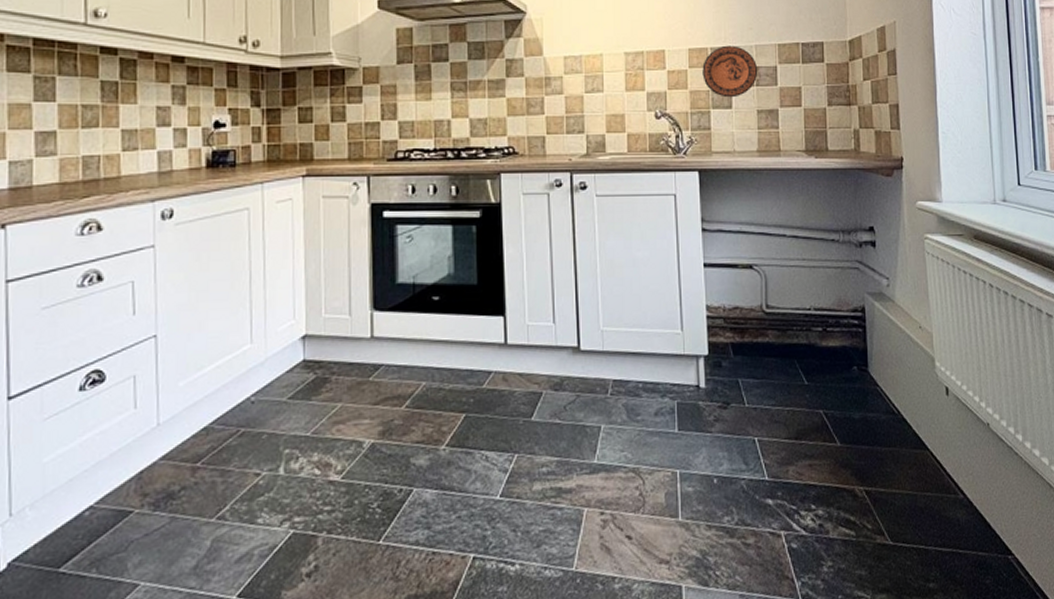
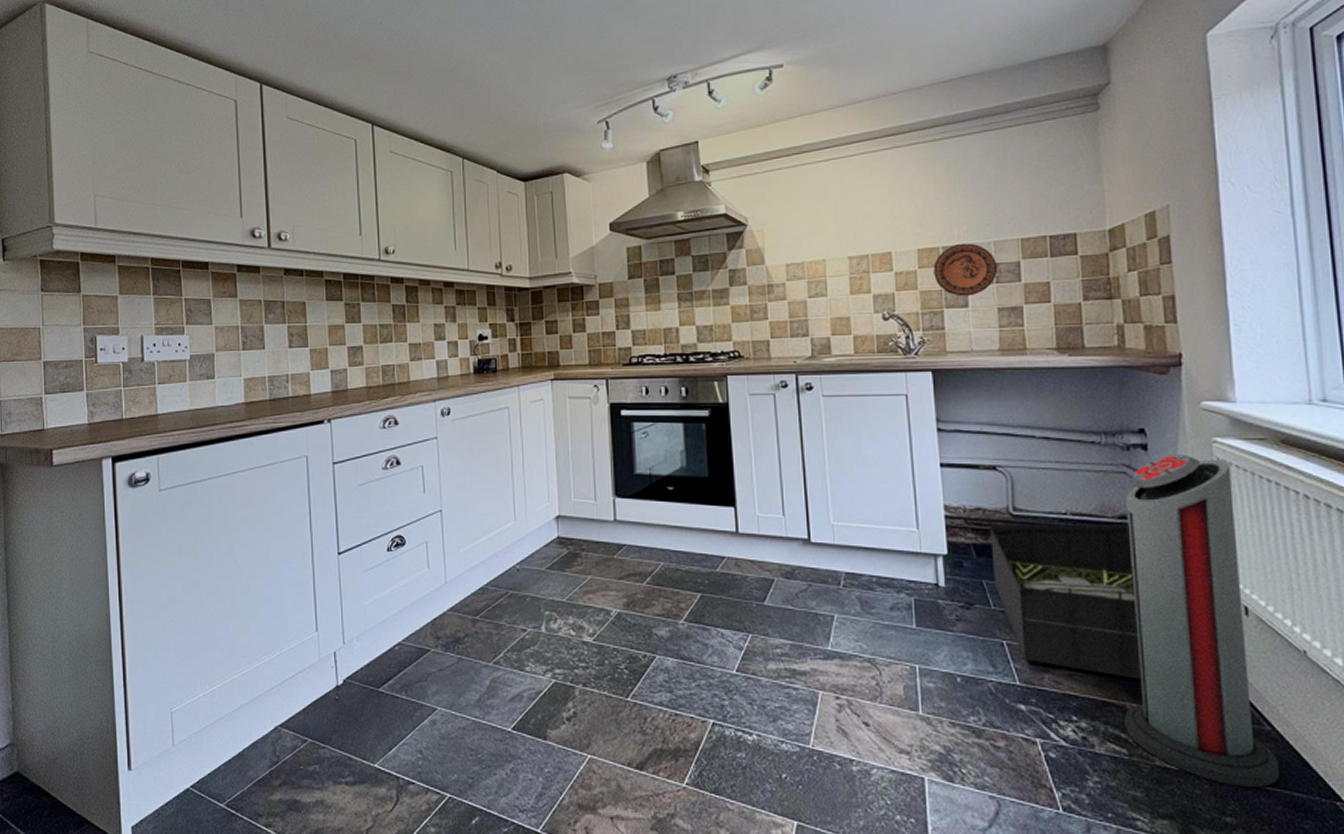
storage bin: none [746,317,867,463] -> present [990,524,1141,679]
air purifier: none [854,250,970,553] -> present [1125,454,1280,787]

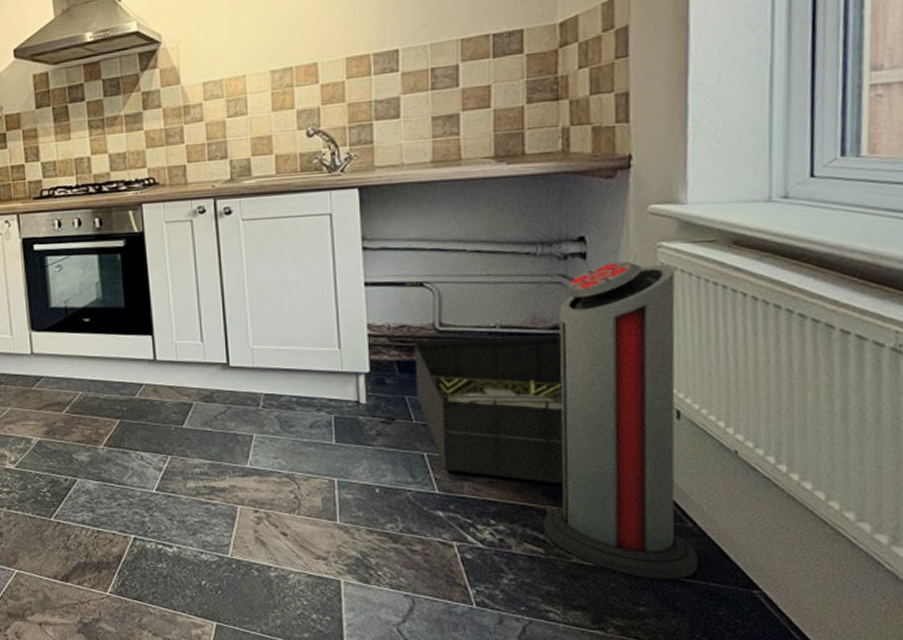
decorative plate: present [933,243,998,297] -> none [363,47,434,107]

